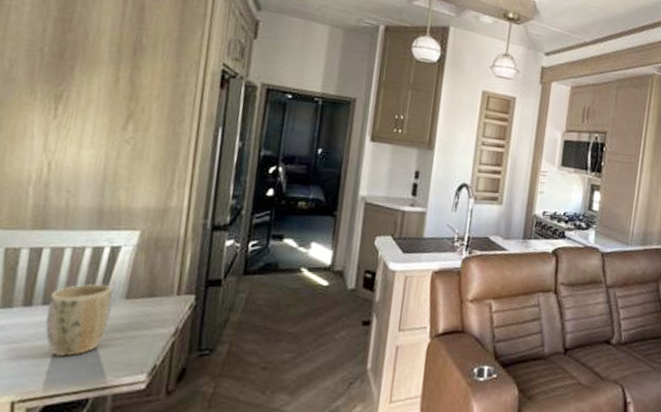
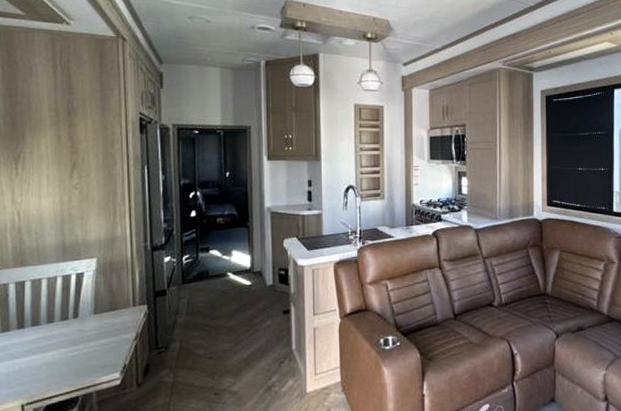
plant pot: present [45,283,113,357] -> none [36,304,84,366]

